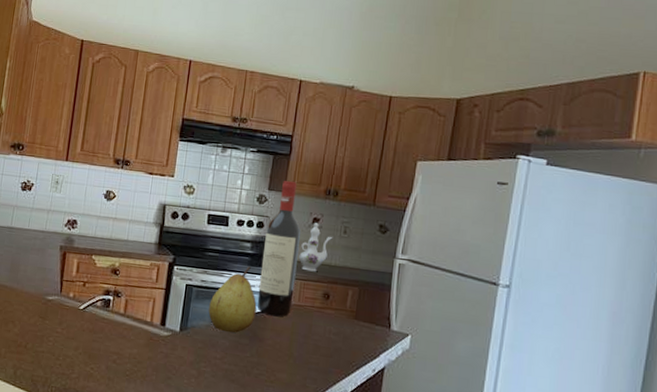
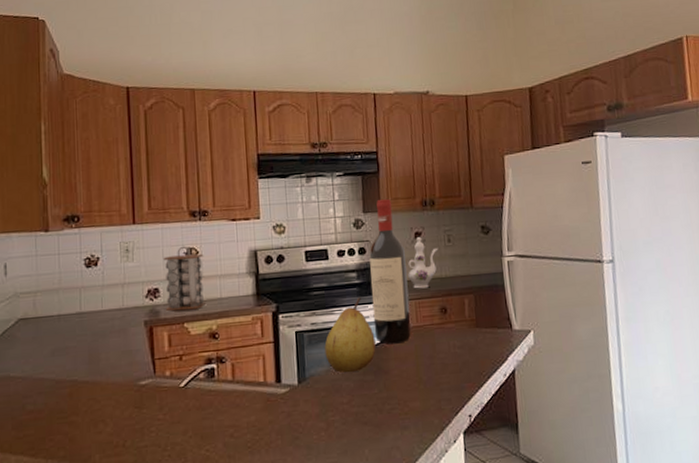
spice rack: none [79,188,120,246] -> present [164,246,205,312]

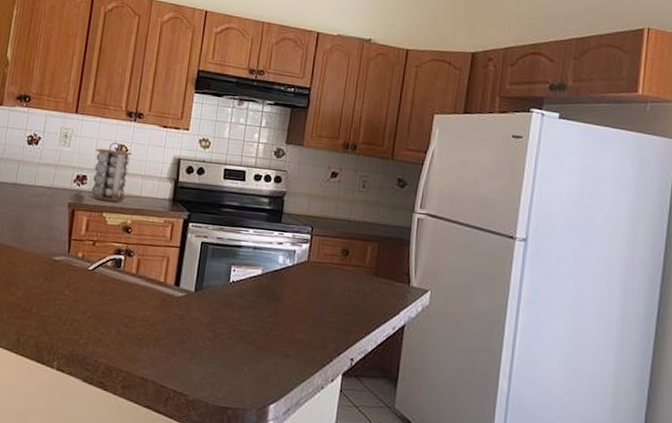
fruit: present [324,297,376,373] -> none [225,222,275,293]
wine bottle: present [369,199,411,344] -> none [274,134,320,274]
ewer: present [408,237,438,289] -> none [317,177,352,228]

